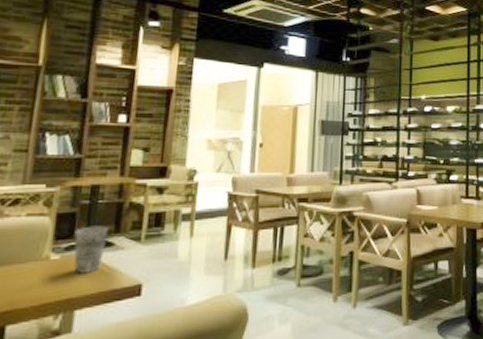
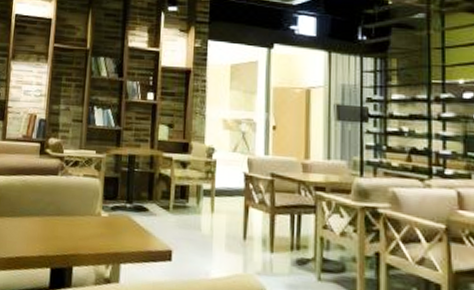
cup: present [74,225,109,274] -> none [118,190,144,233]

